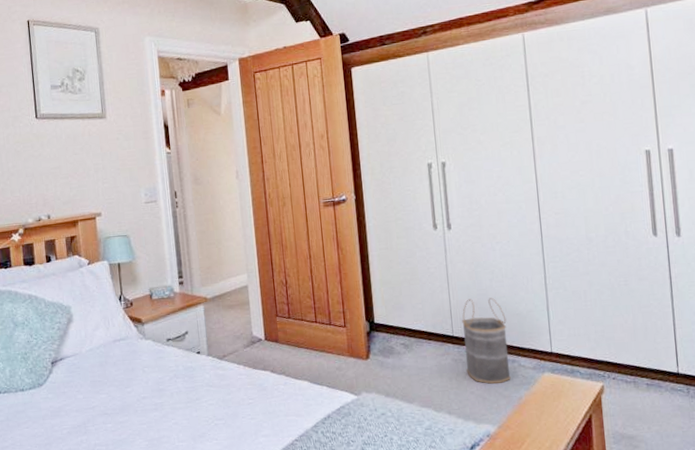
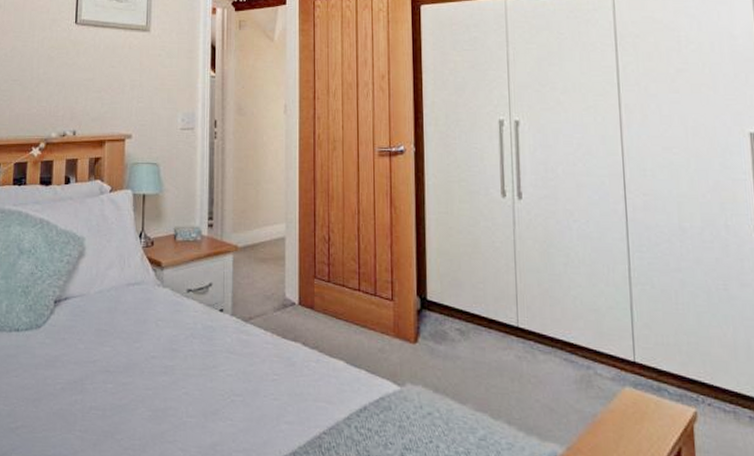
basket: present [462,297,511,384] -> none [529,284,585,393]

